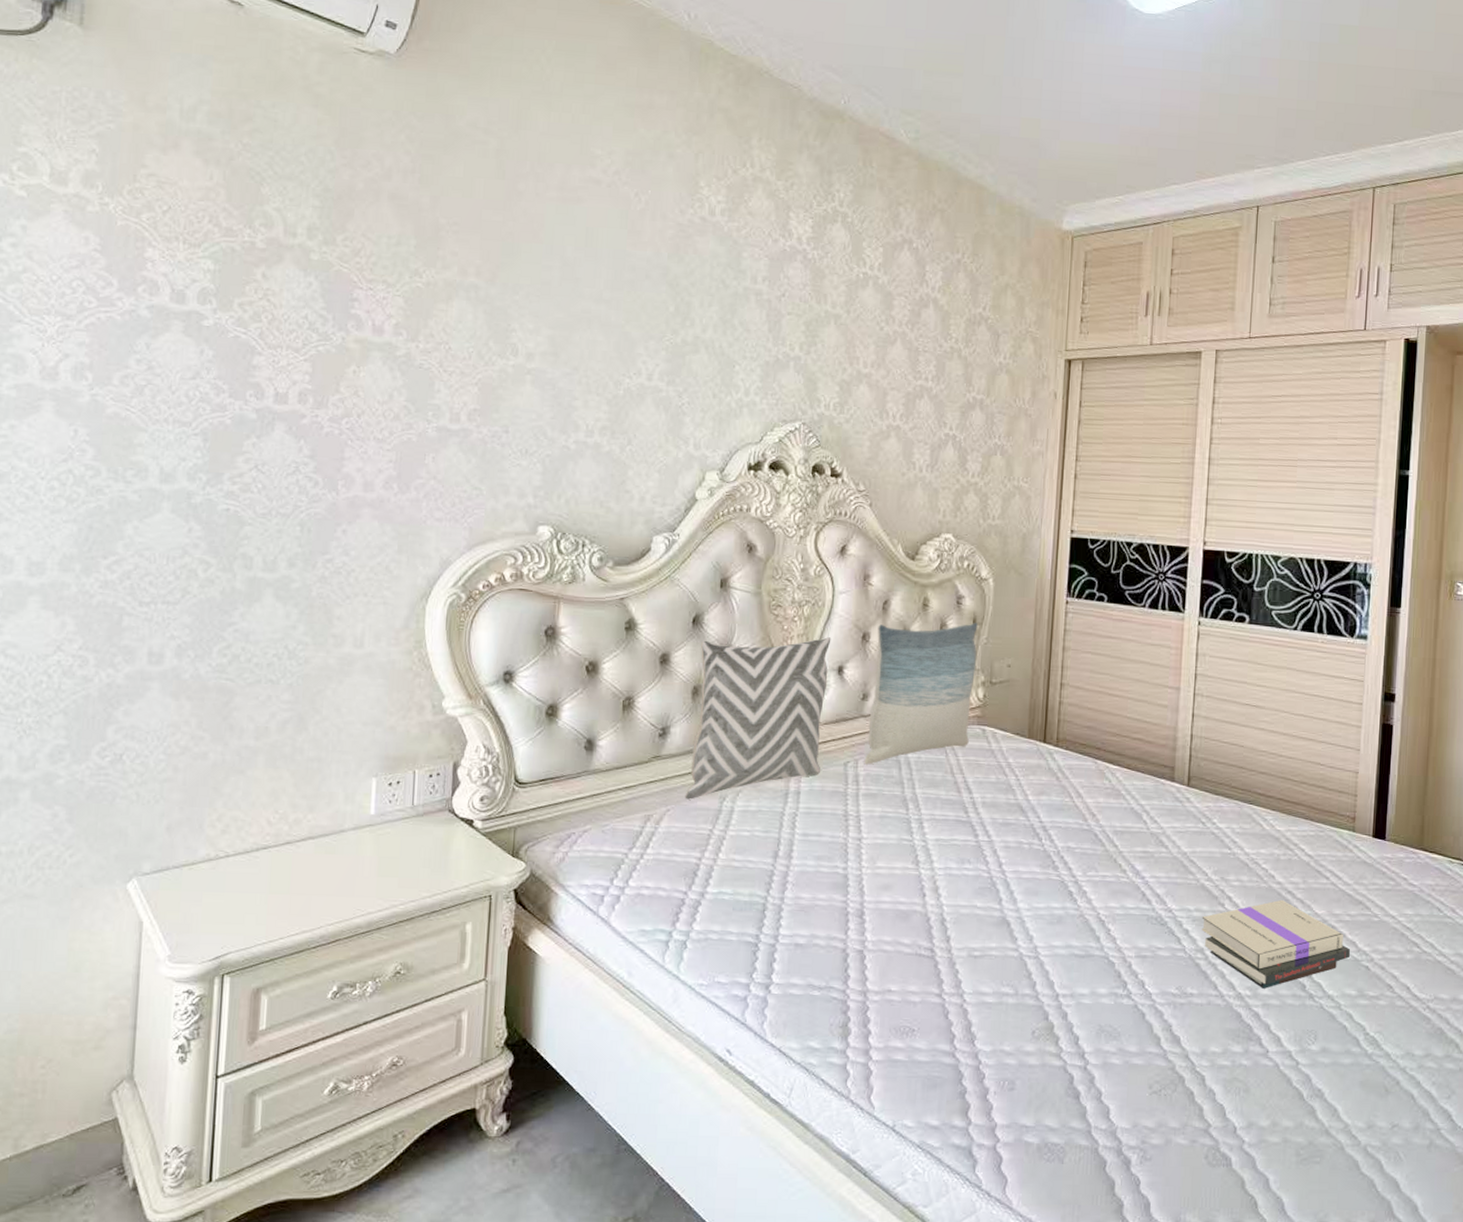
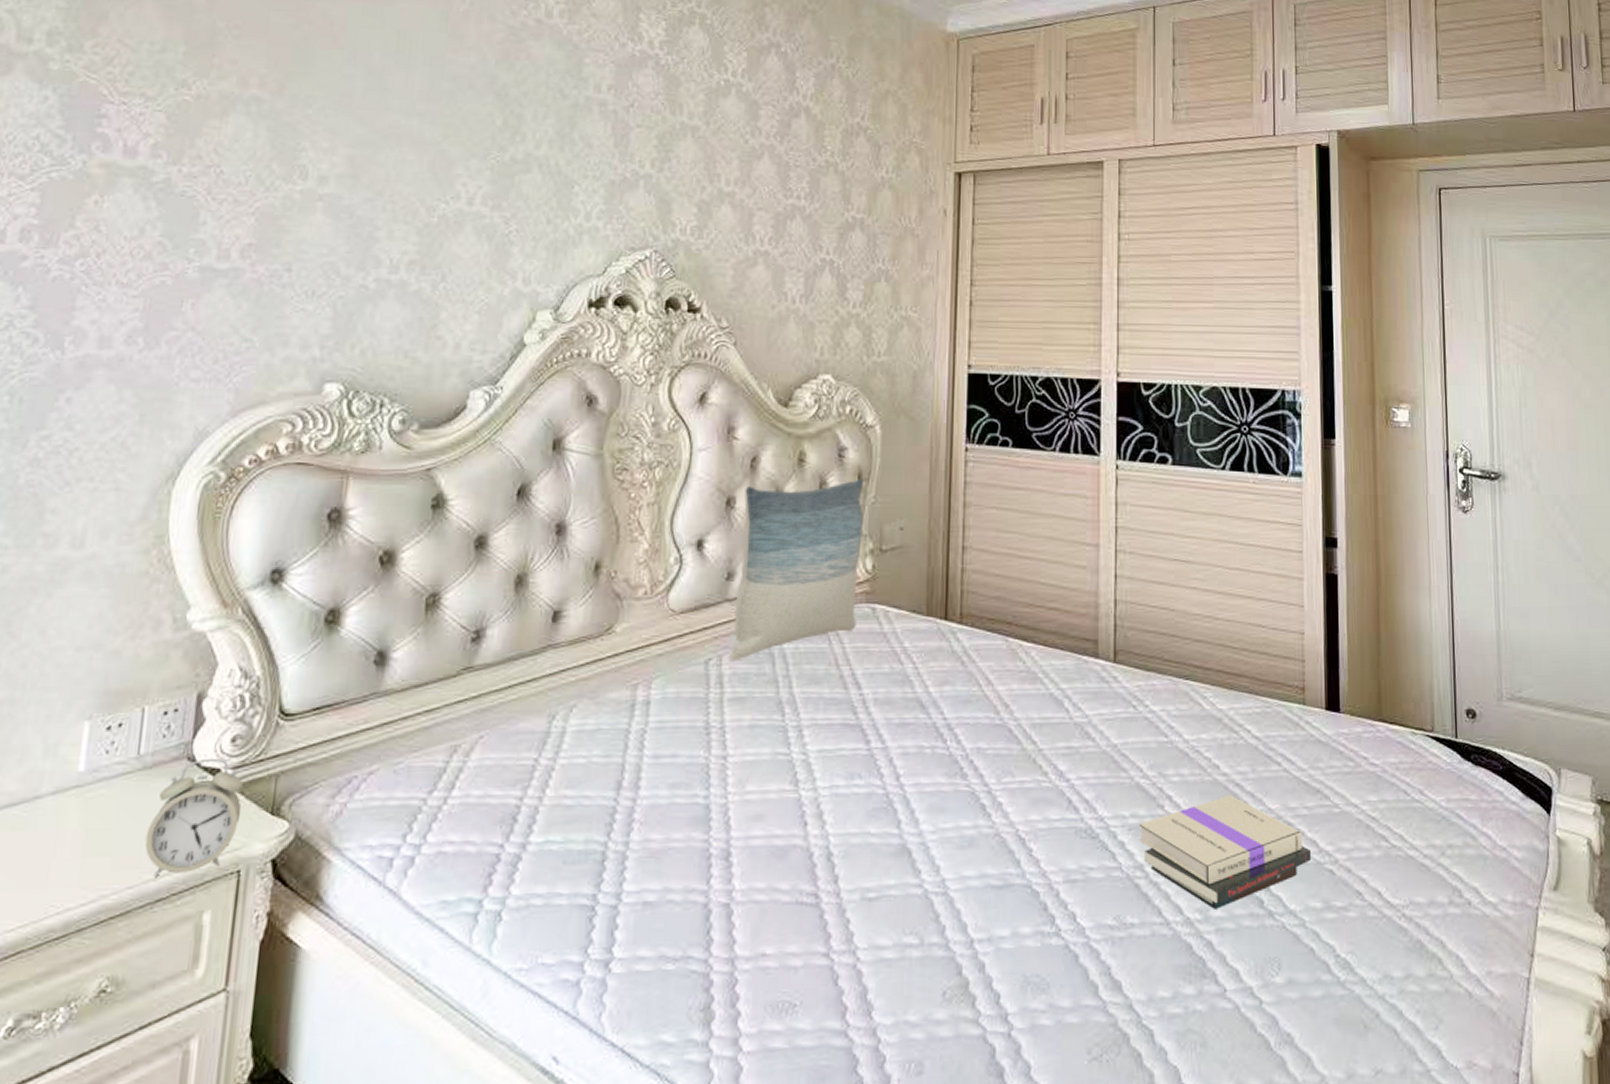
alarm clock: none [421,811,490,896] -> present [145,758,243,878]
pillow: present [685,637,831,800] -> none [503,505,689,721]

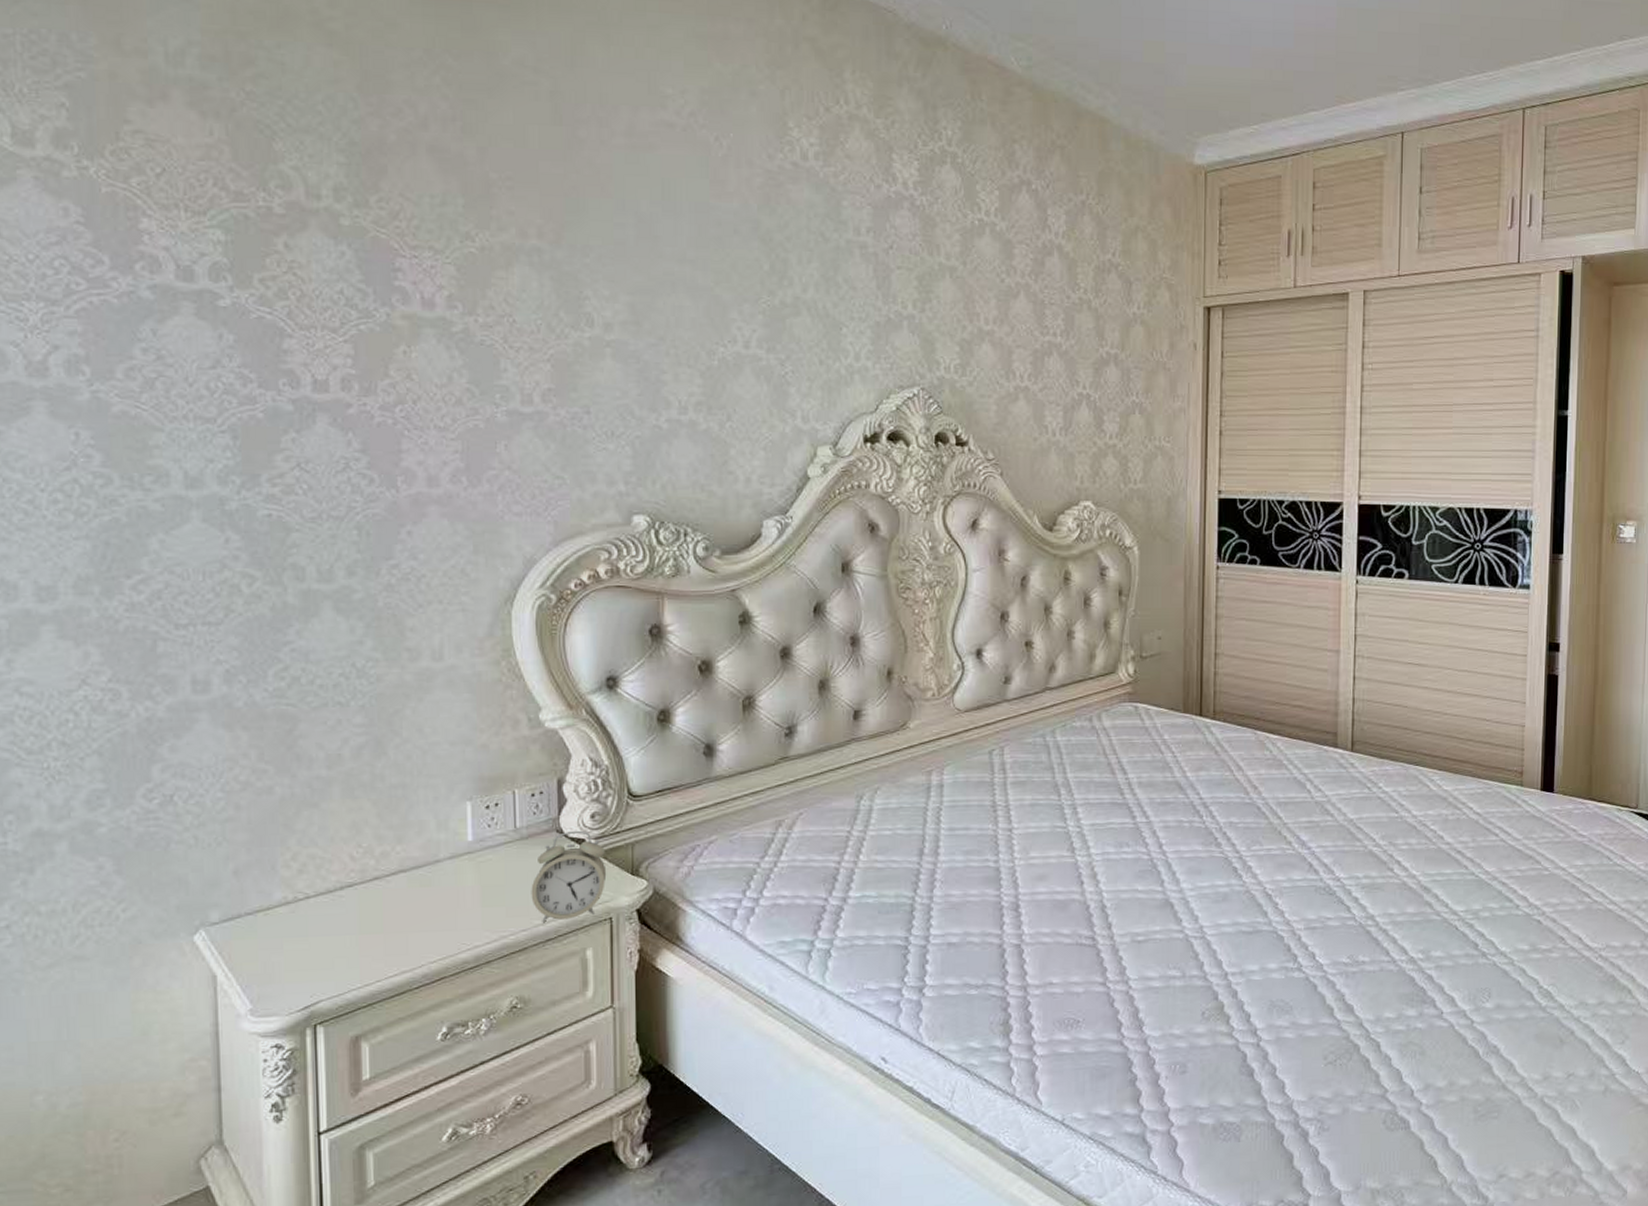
pillow: present [729,477,864,661] -> none [1010,593,1124,752]
books: present [1139,794,1311,909] -> none [1371,860,1521,950]

